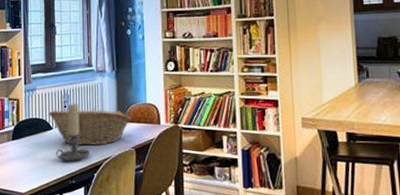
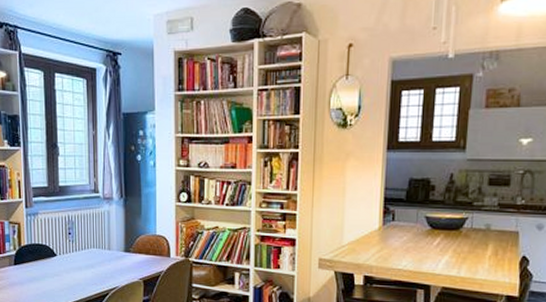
fruit basket: present [48,108,131,146] -> none [52,236,139,275]
candle holder: present [56,103,91,161] -> none [60,231,97,290]

